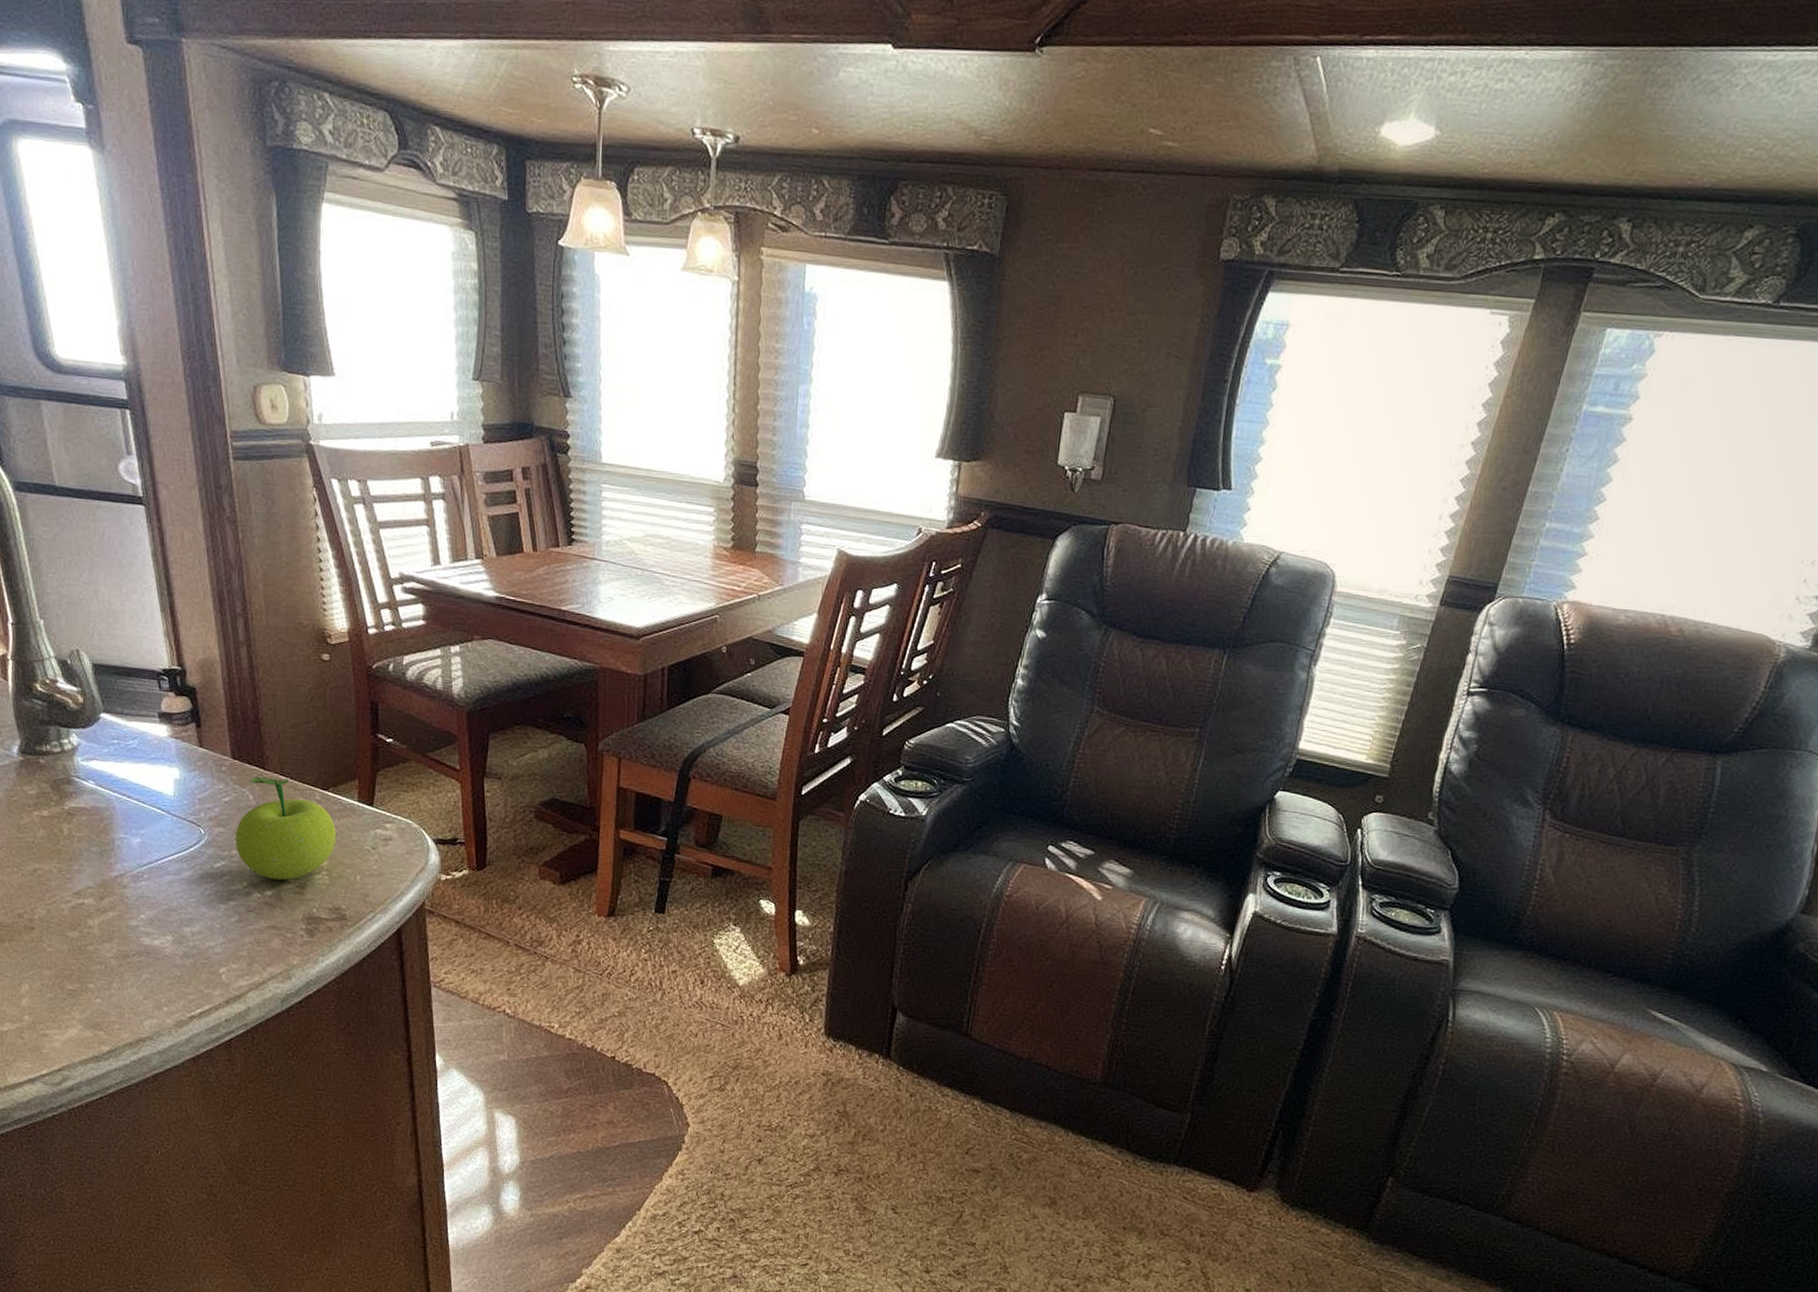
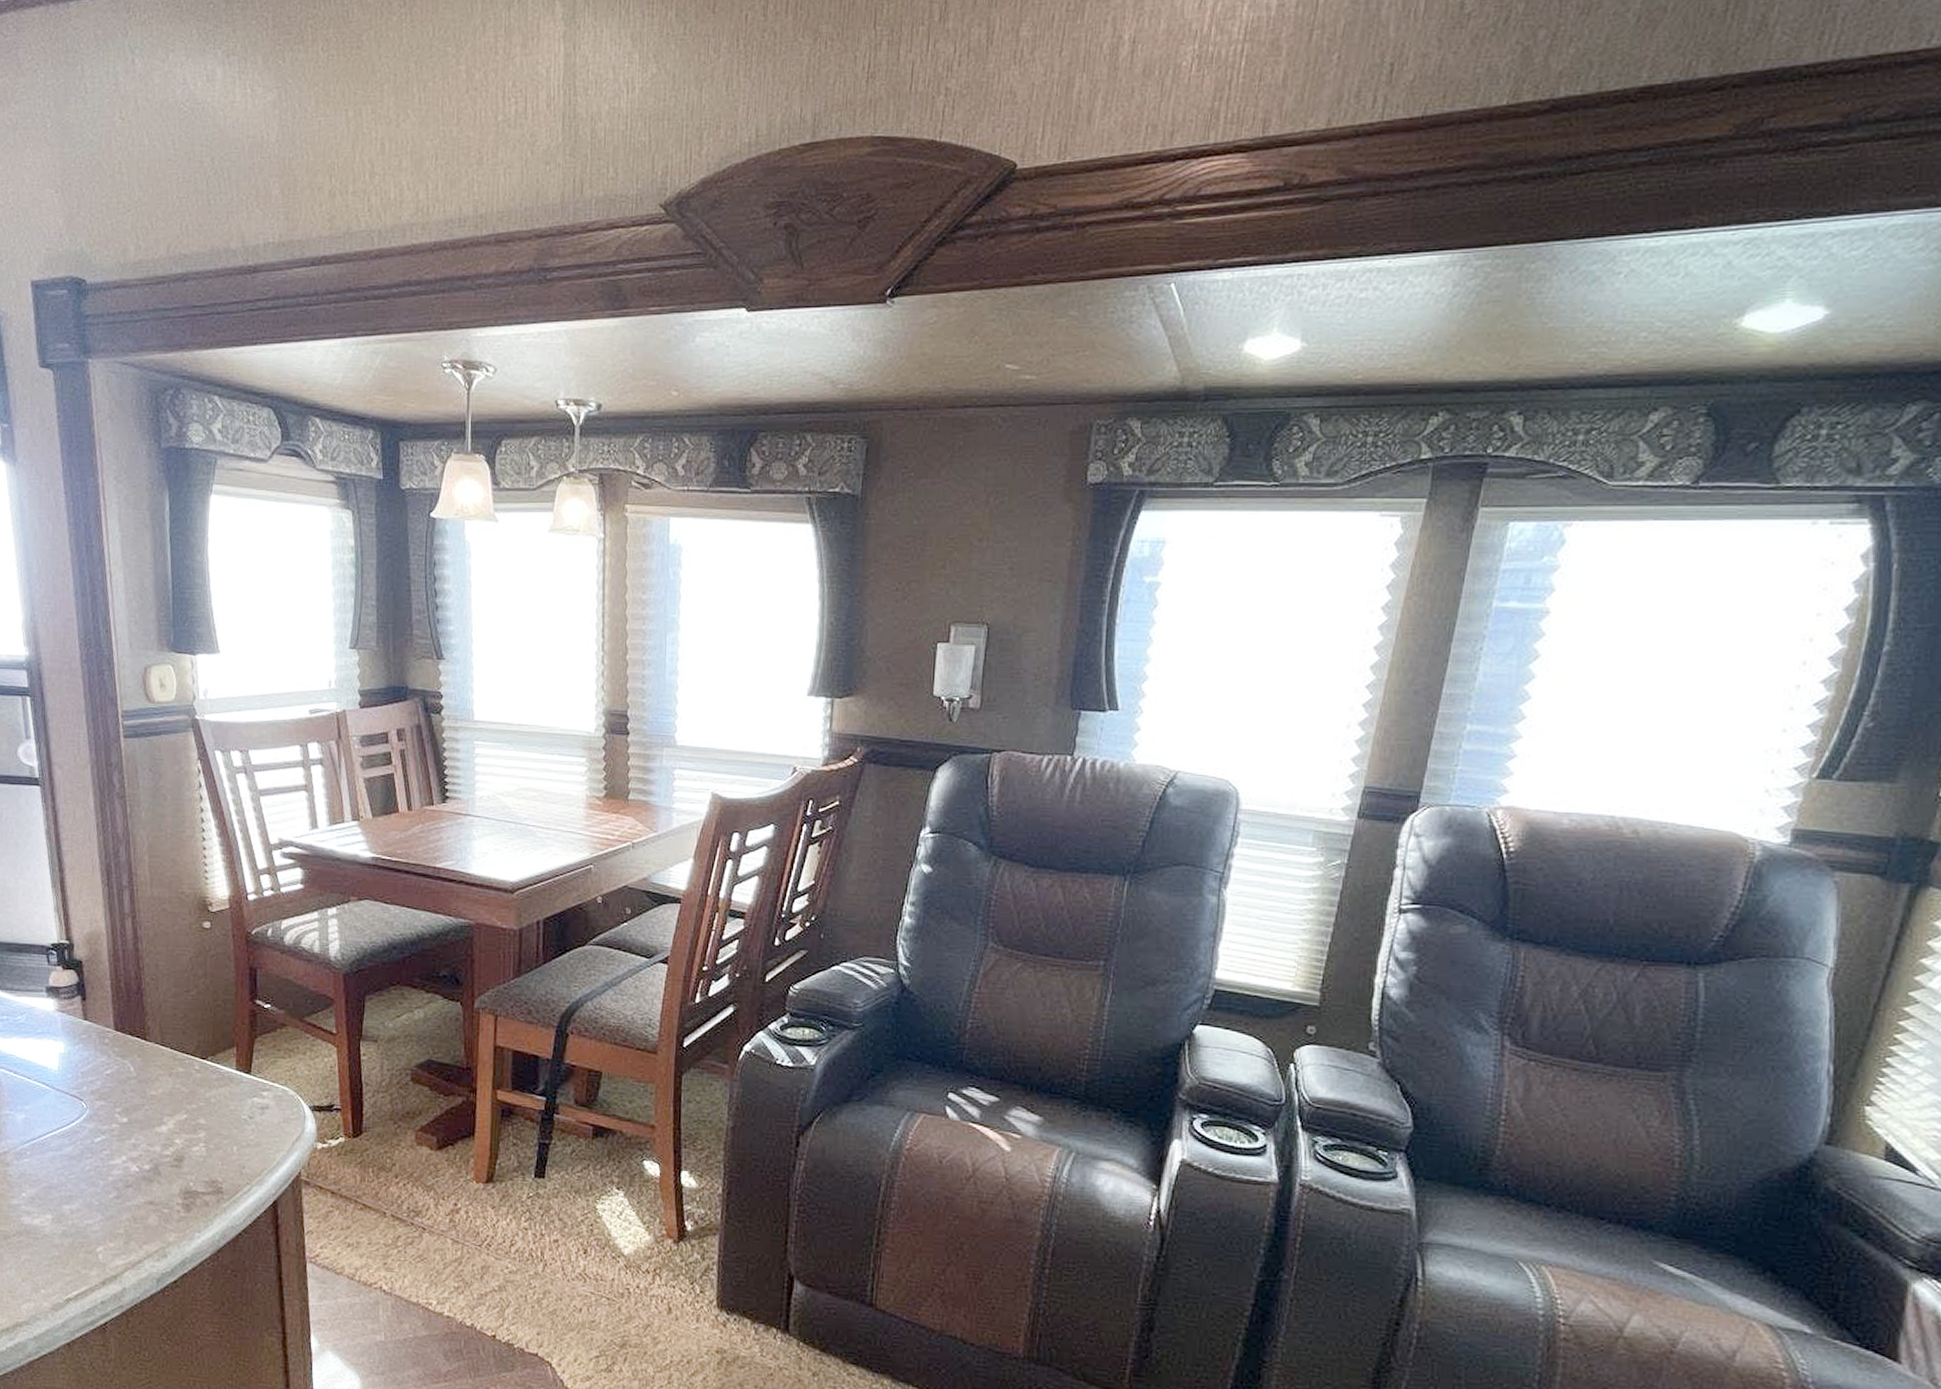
fruit: present [235,777,337,880] -> none [115,1048,215,1154]

